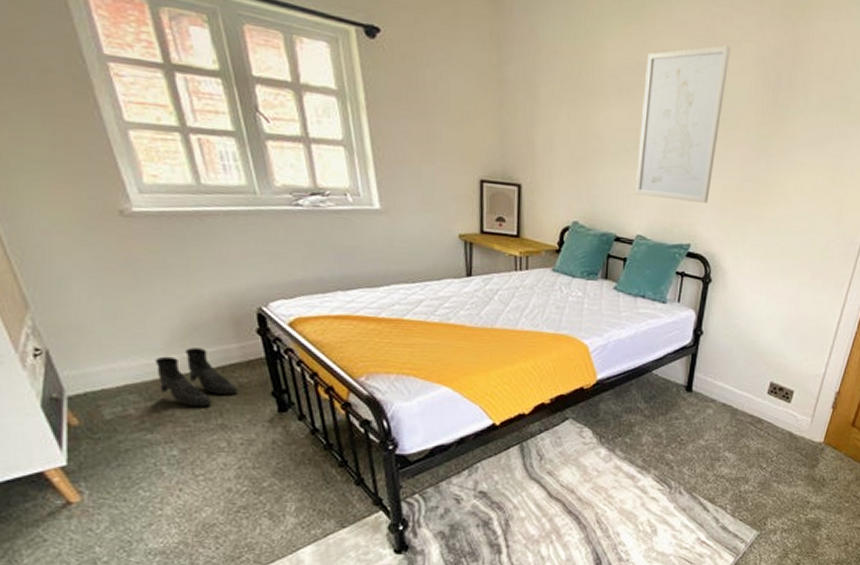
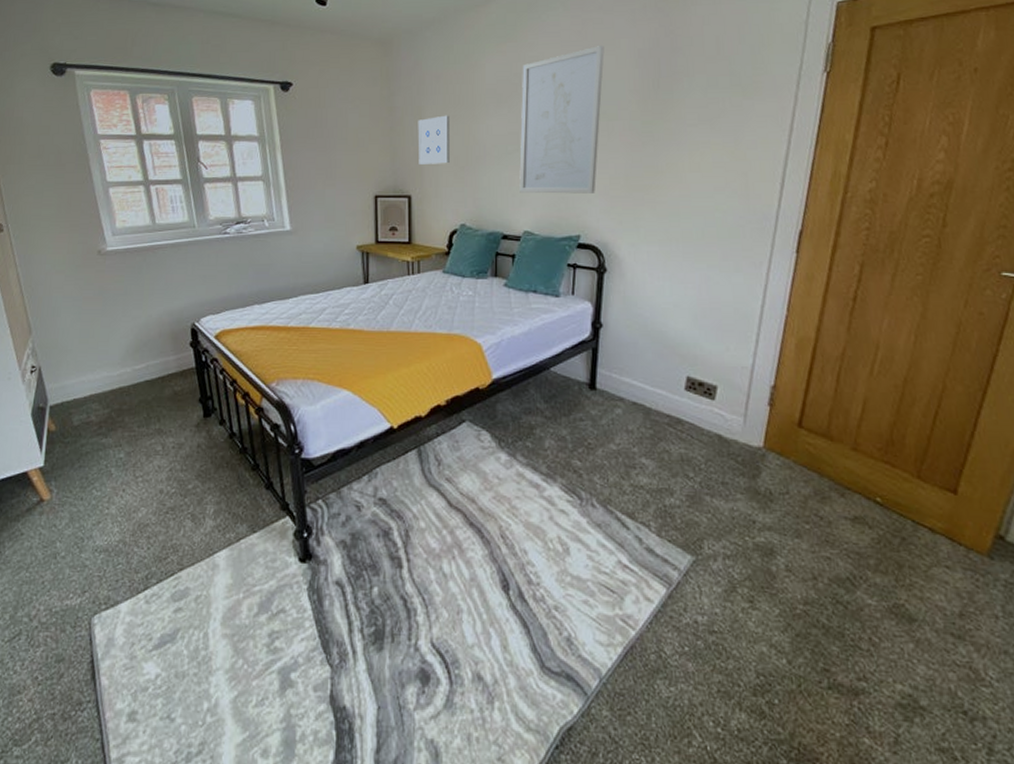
boots: present [155,348,238,406] -> none [113,361,173,413]
wall art: none [530,97,567,154] -> present [418,115,450,164]

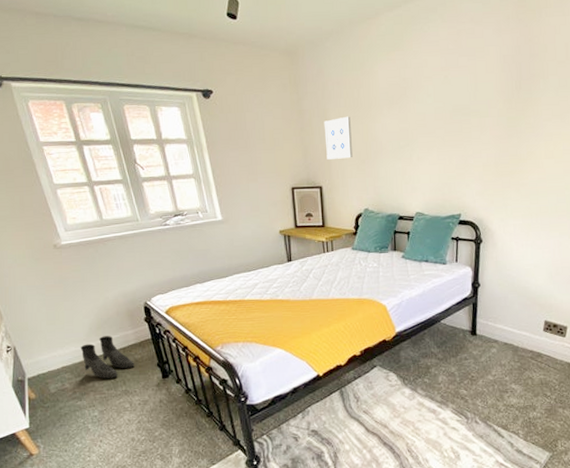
boots: none [113,361,173,413] -> present [80,336,134,378]
wall art: present [519,46,605,194] -> none [409,53,476,181]

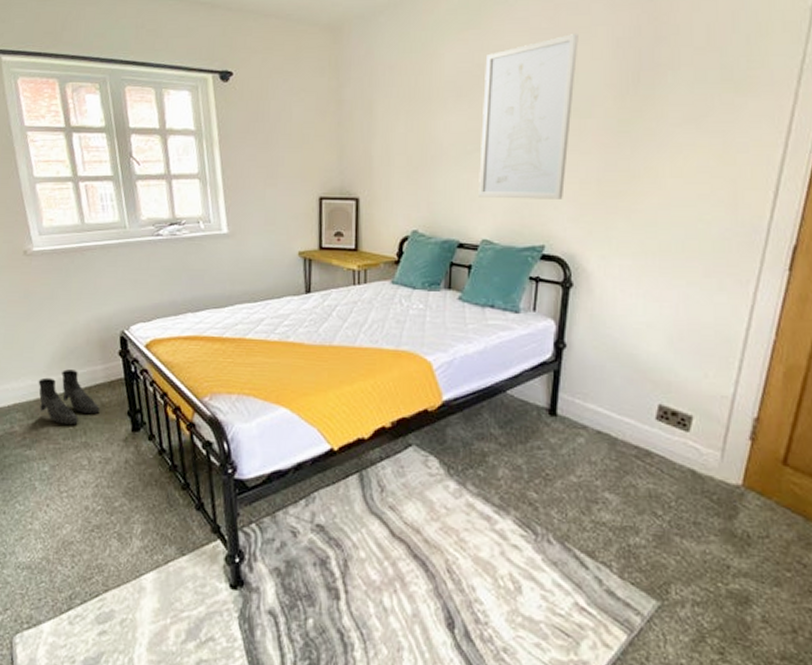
wall art: present [324,116,353,160] -> none [368,110,404,164]
wall art: none [409,53,476,181] -> present [479,34,579,199]

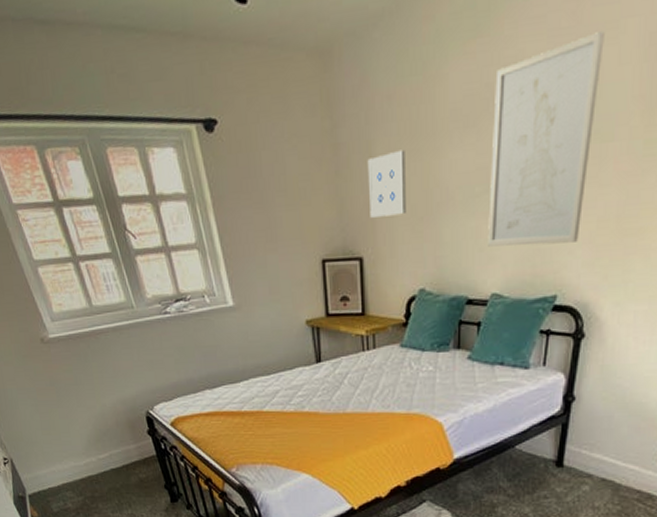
boots: present [38,369,100,425] -> none [79,450,140,499]
wall art: none [368,110,404,164] -> present [367,149,406,218]

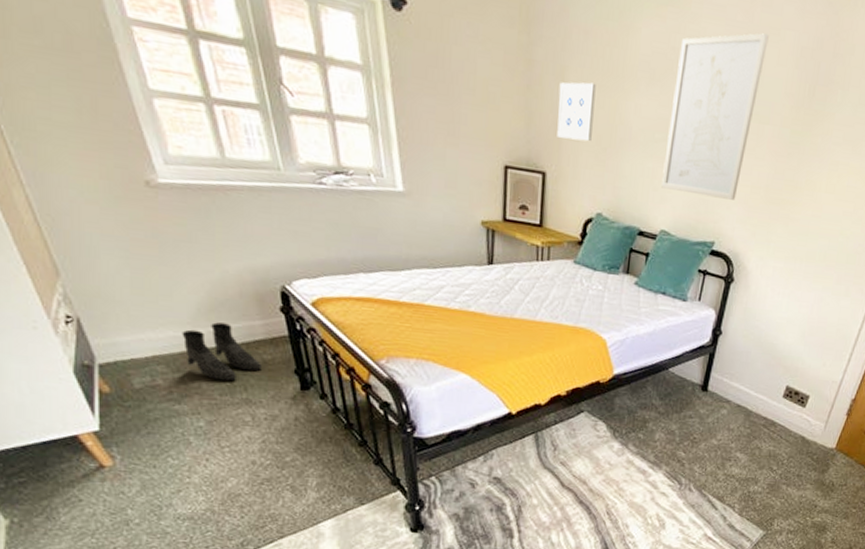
boots: none [79,450,140,499] -> present [182,322,262,381]

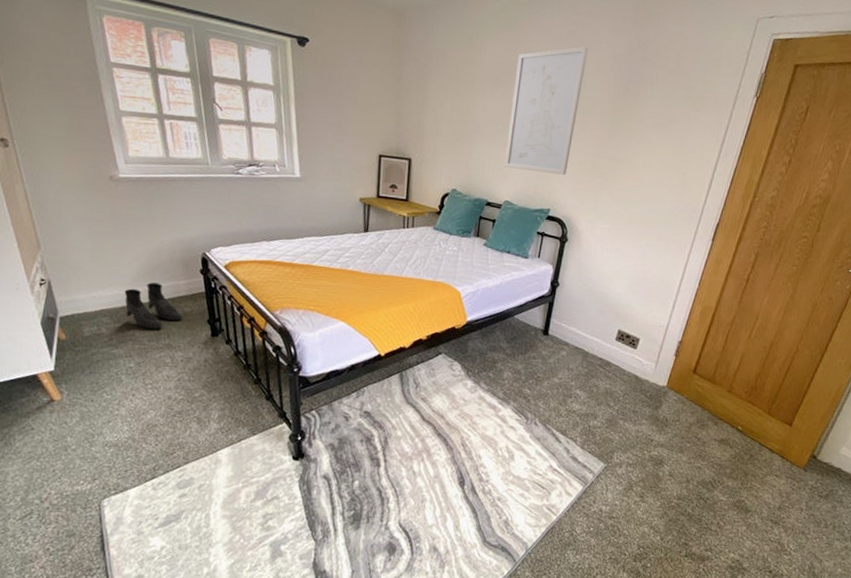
wall art: present [557,82,596,142] -> none [420,90,451,134]

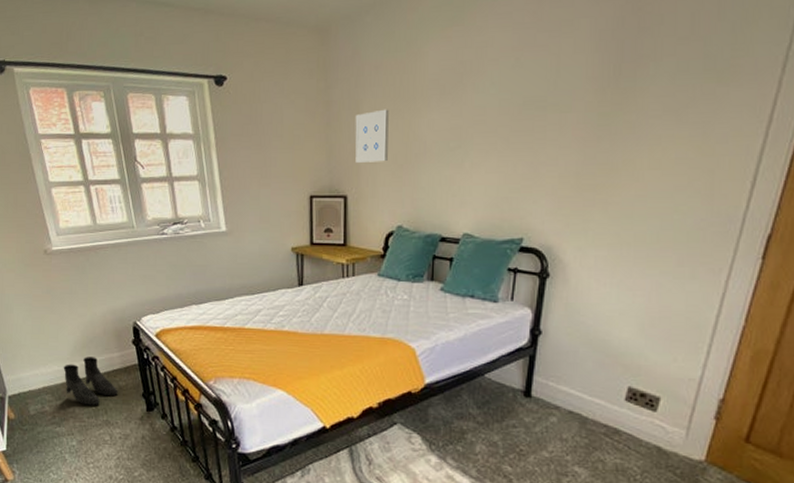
wall art: none [420,90,451,134] -> present [355,109,389,163]
wall art: present [505,46,588,175] -> none [460,27,561,194]

